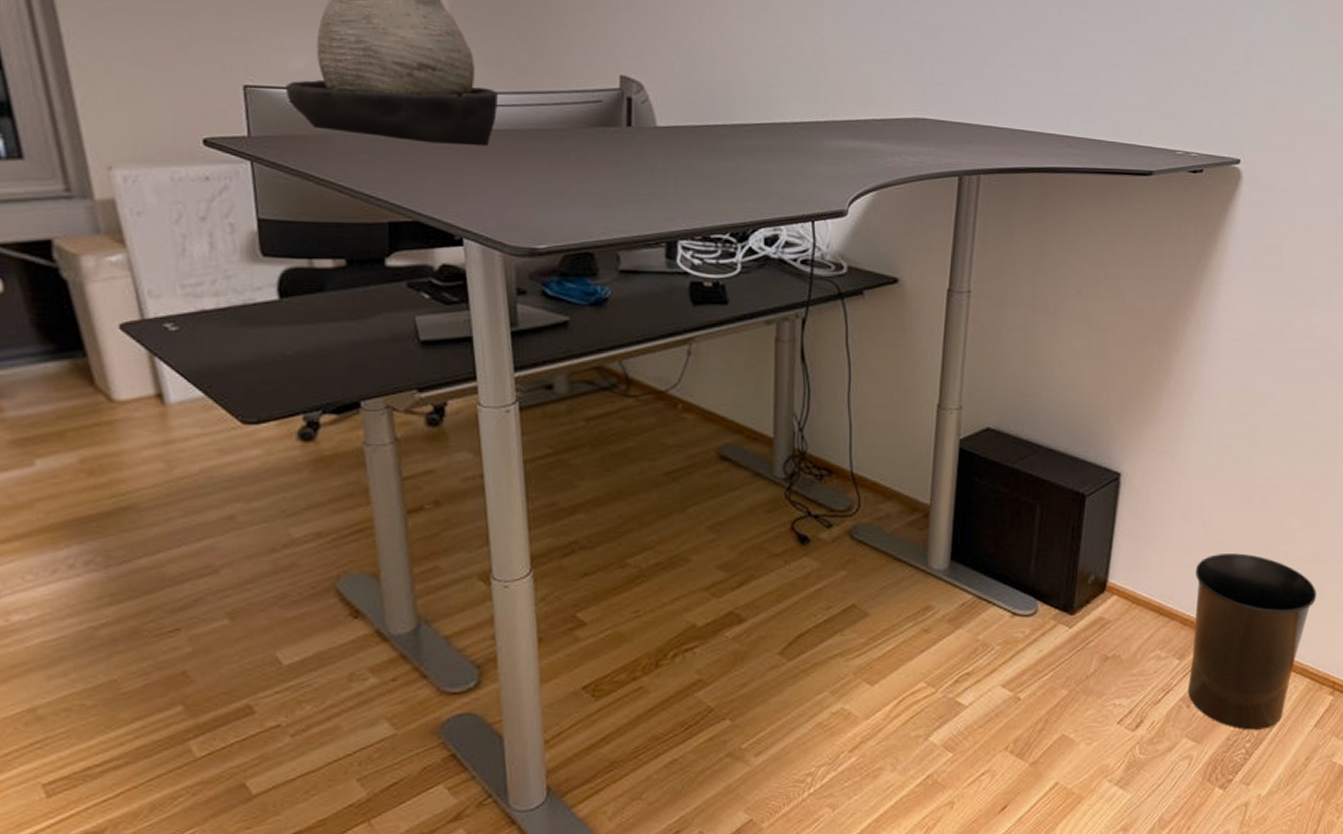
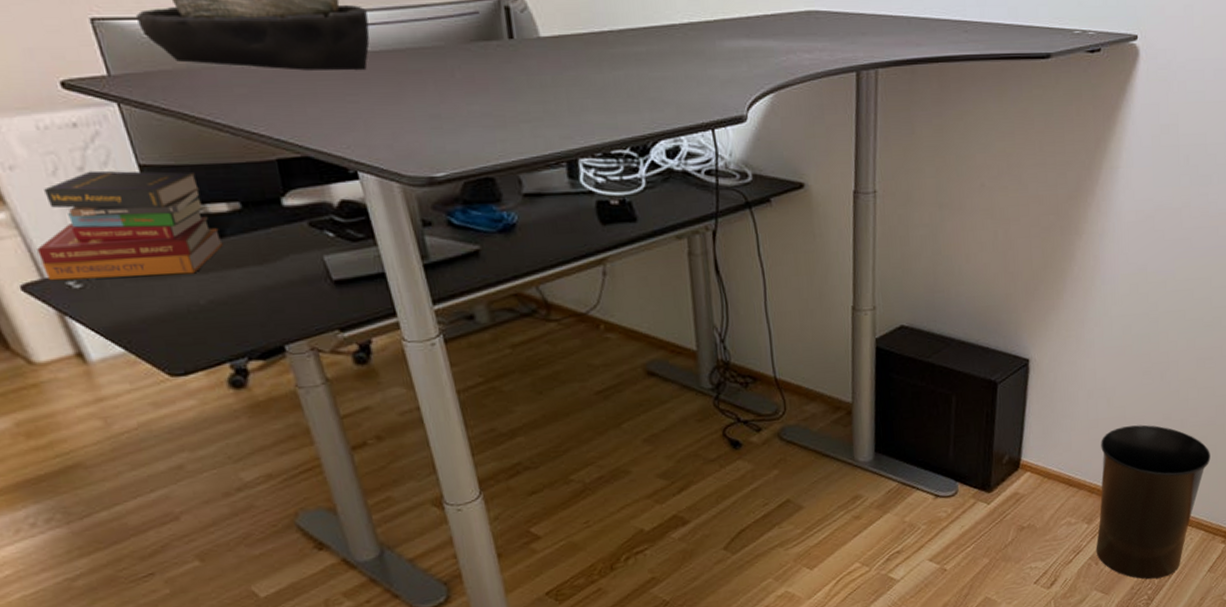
books: none [144,221,321,325] -> present [37,170,223,281]

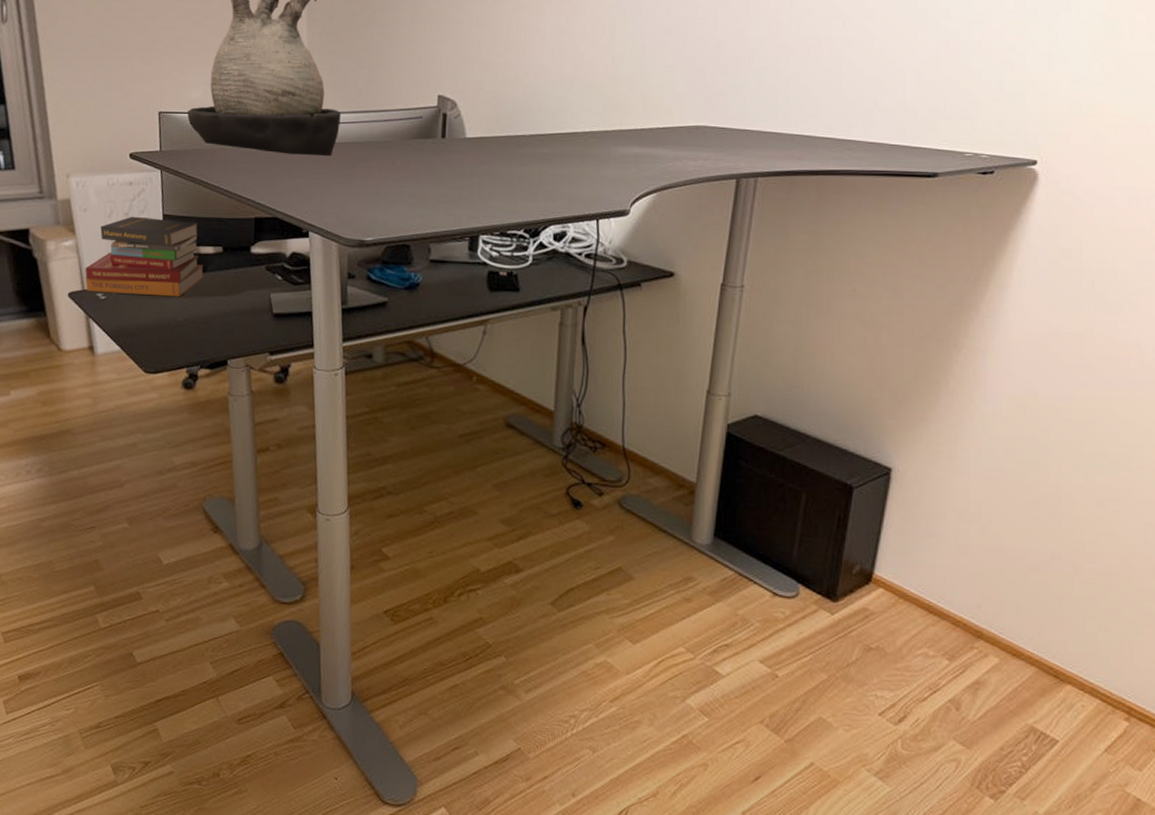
waste bin: present [1096,424,1211,579] -> none [957,558,1112,745]

